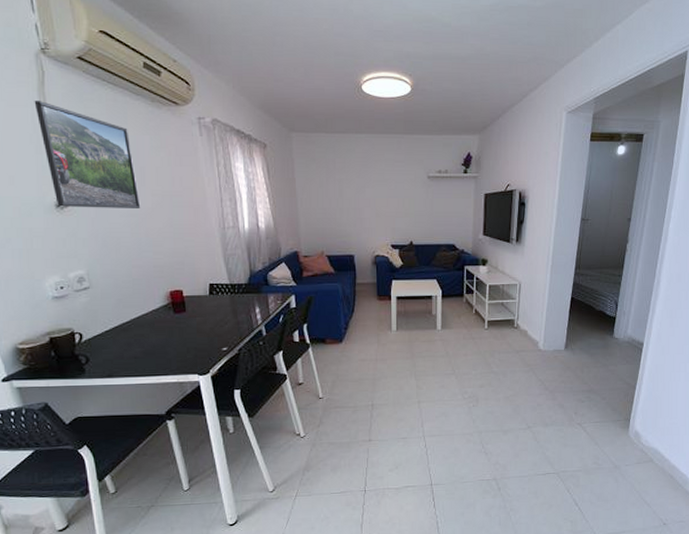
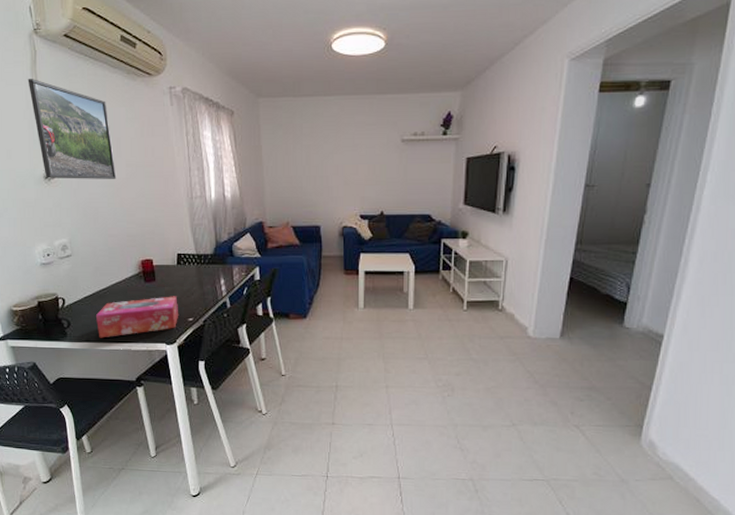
tissue box: none [118,326,212,373] -> present [95,296,179,338]

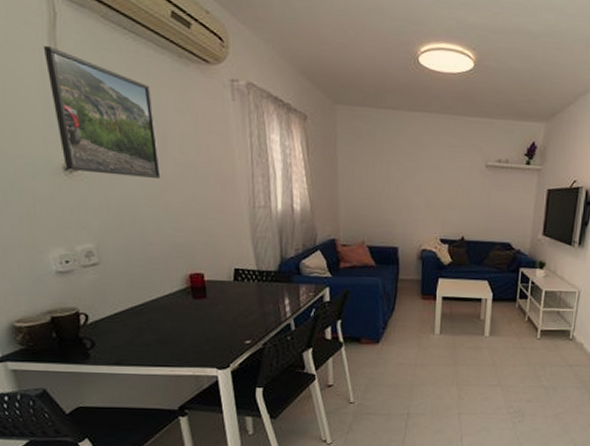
tissue box: present [95,296,179,338] -> none [128,315,234,361]

